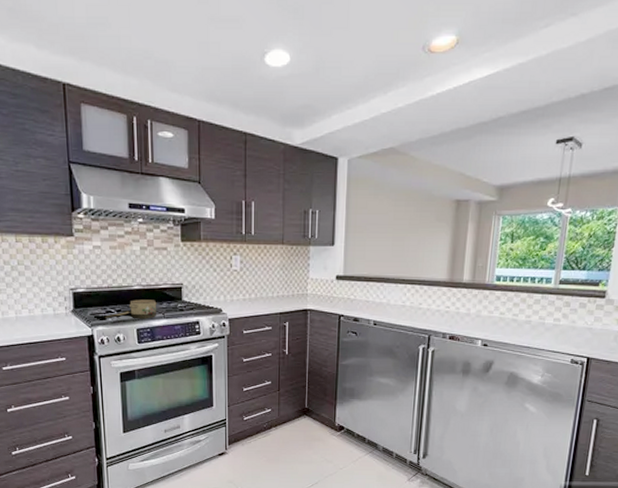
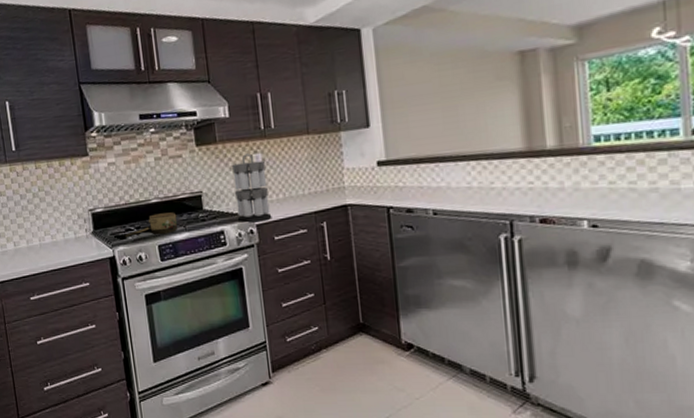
spice rack: none [212,255,243,317] -> present [232,153,272,223]

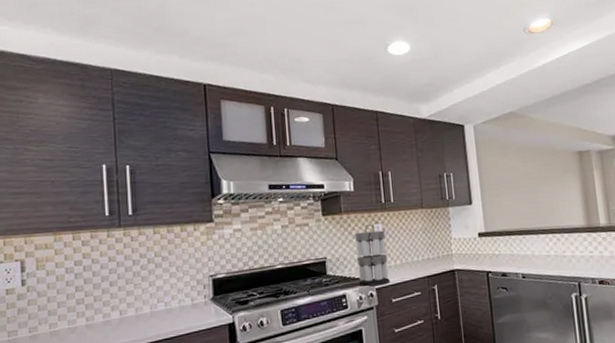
cooking pot: present [124,212,177,238] -> none [246,277,301,304]

